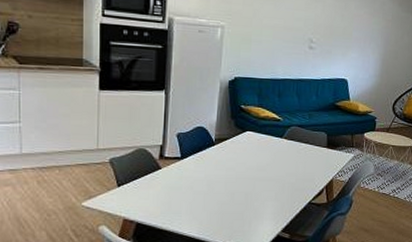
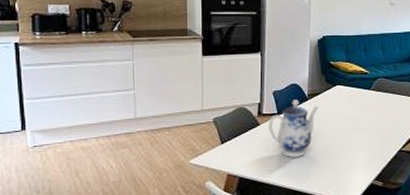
teapot: none [171,144,226,204] -> present [269,99,319,157]

